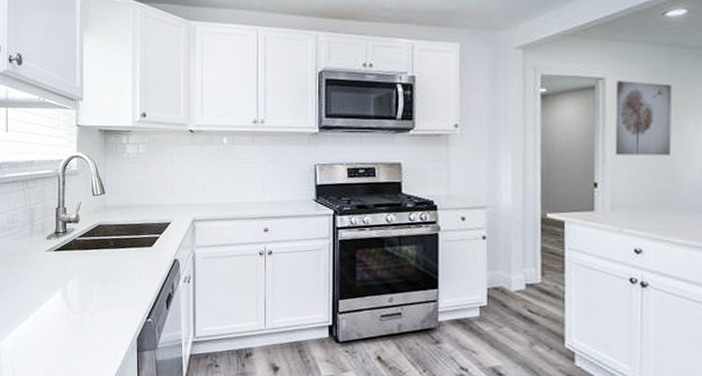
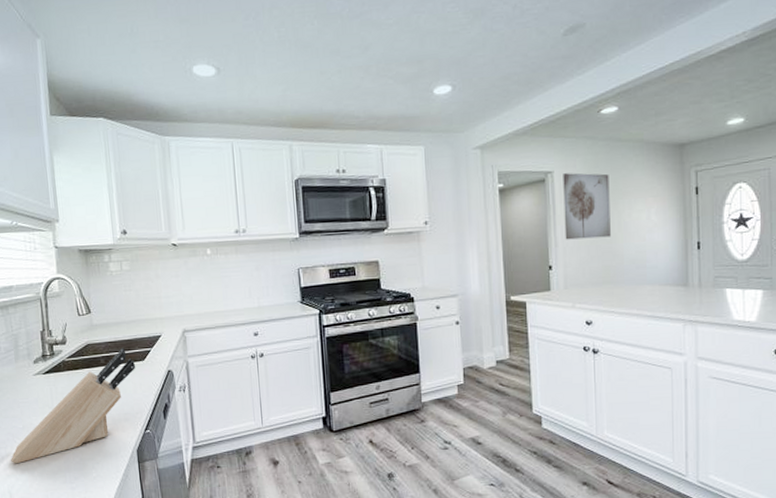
knife block: none [17,232,144,339] -> present [11,348,136,464]

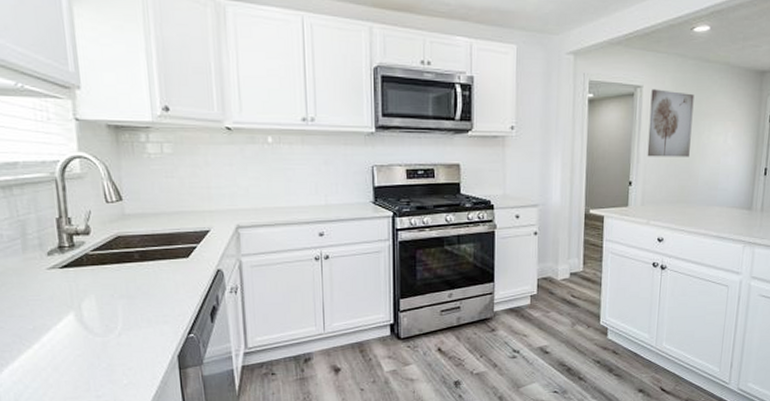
knife block: present [11,348,136,464] -> none [18,243,179,370]

